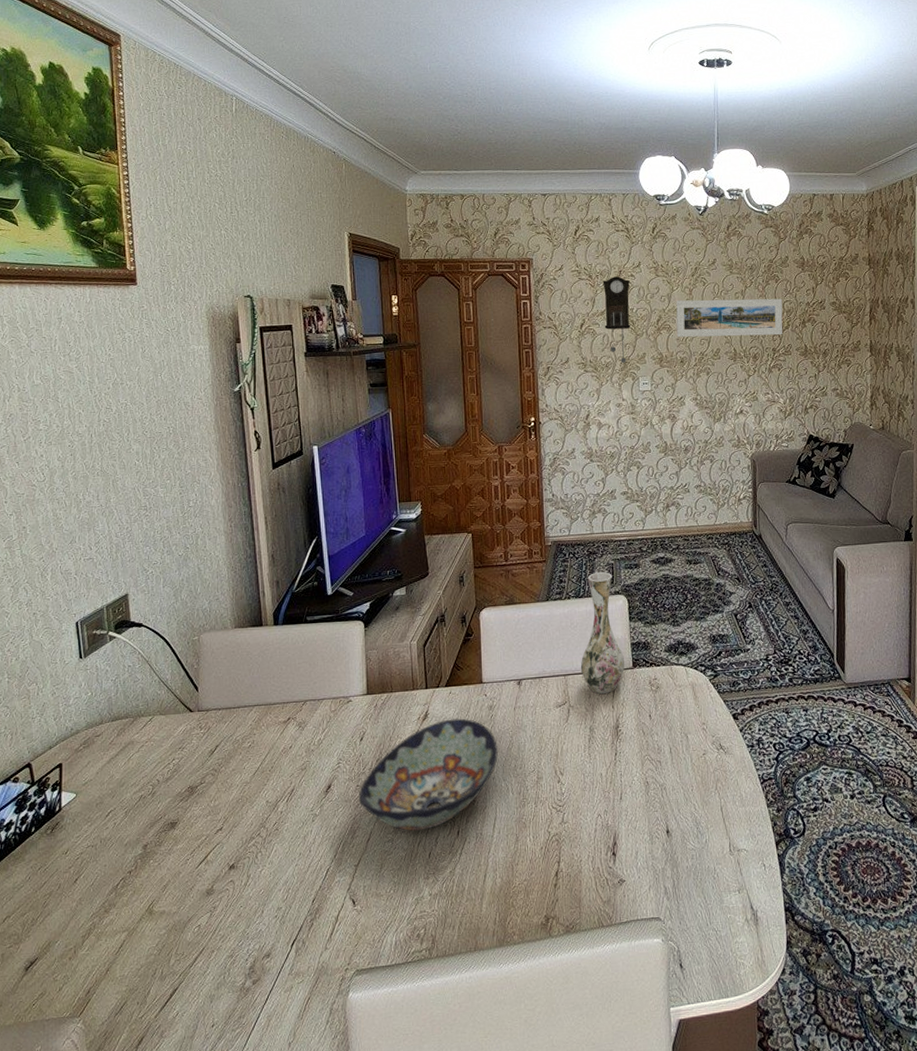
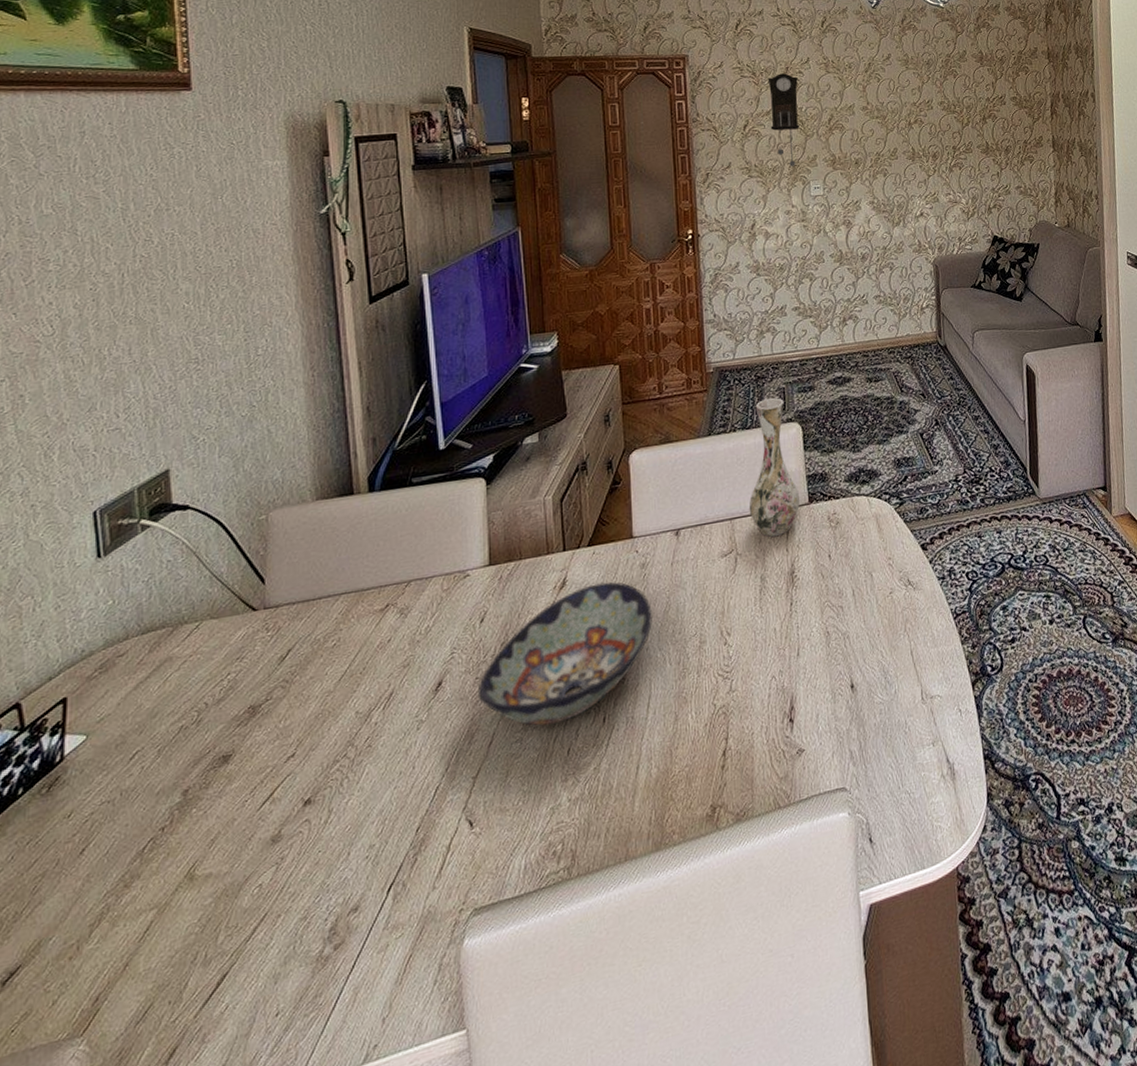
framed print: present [676,298,783,338] -> none [849,94,963,138]

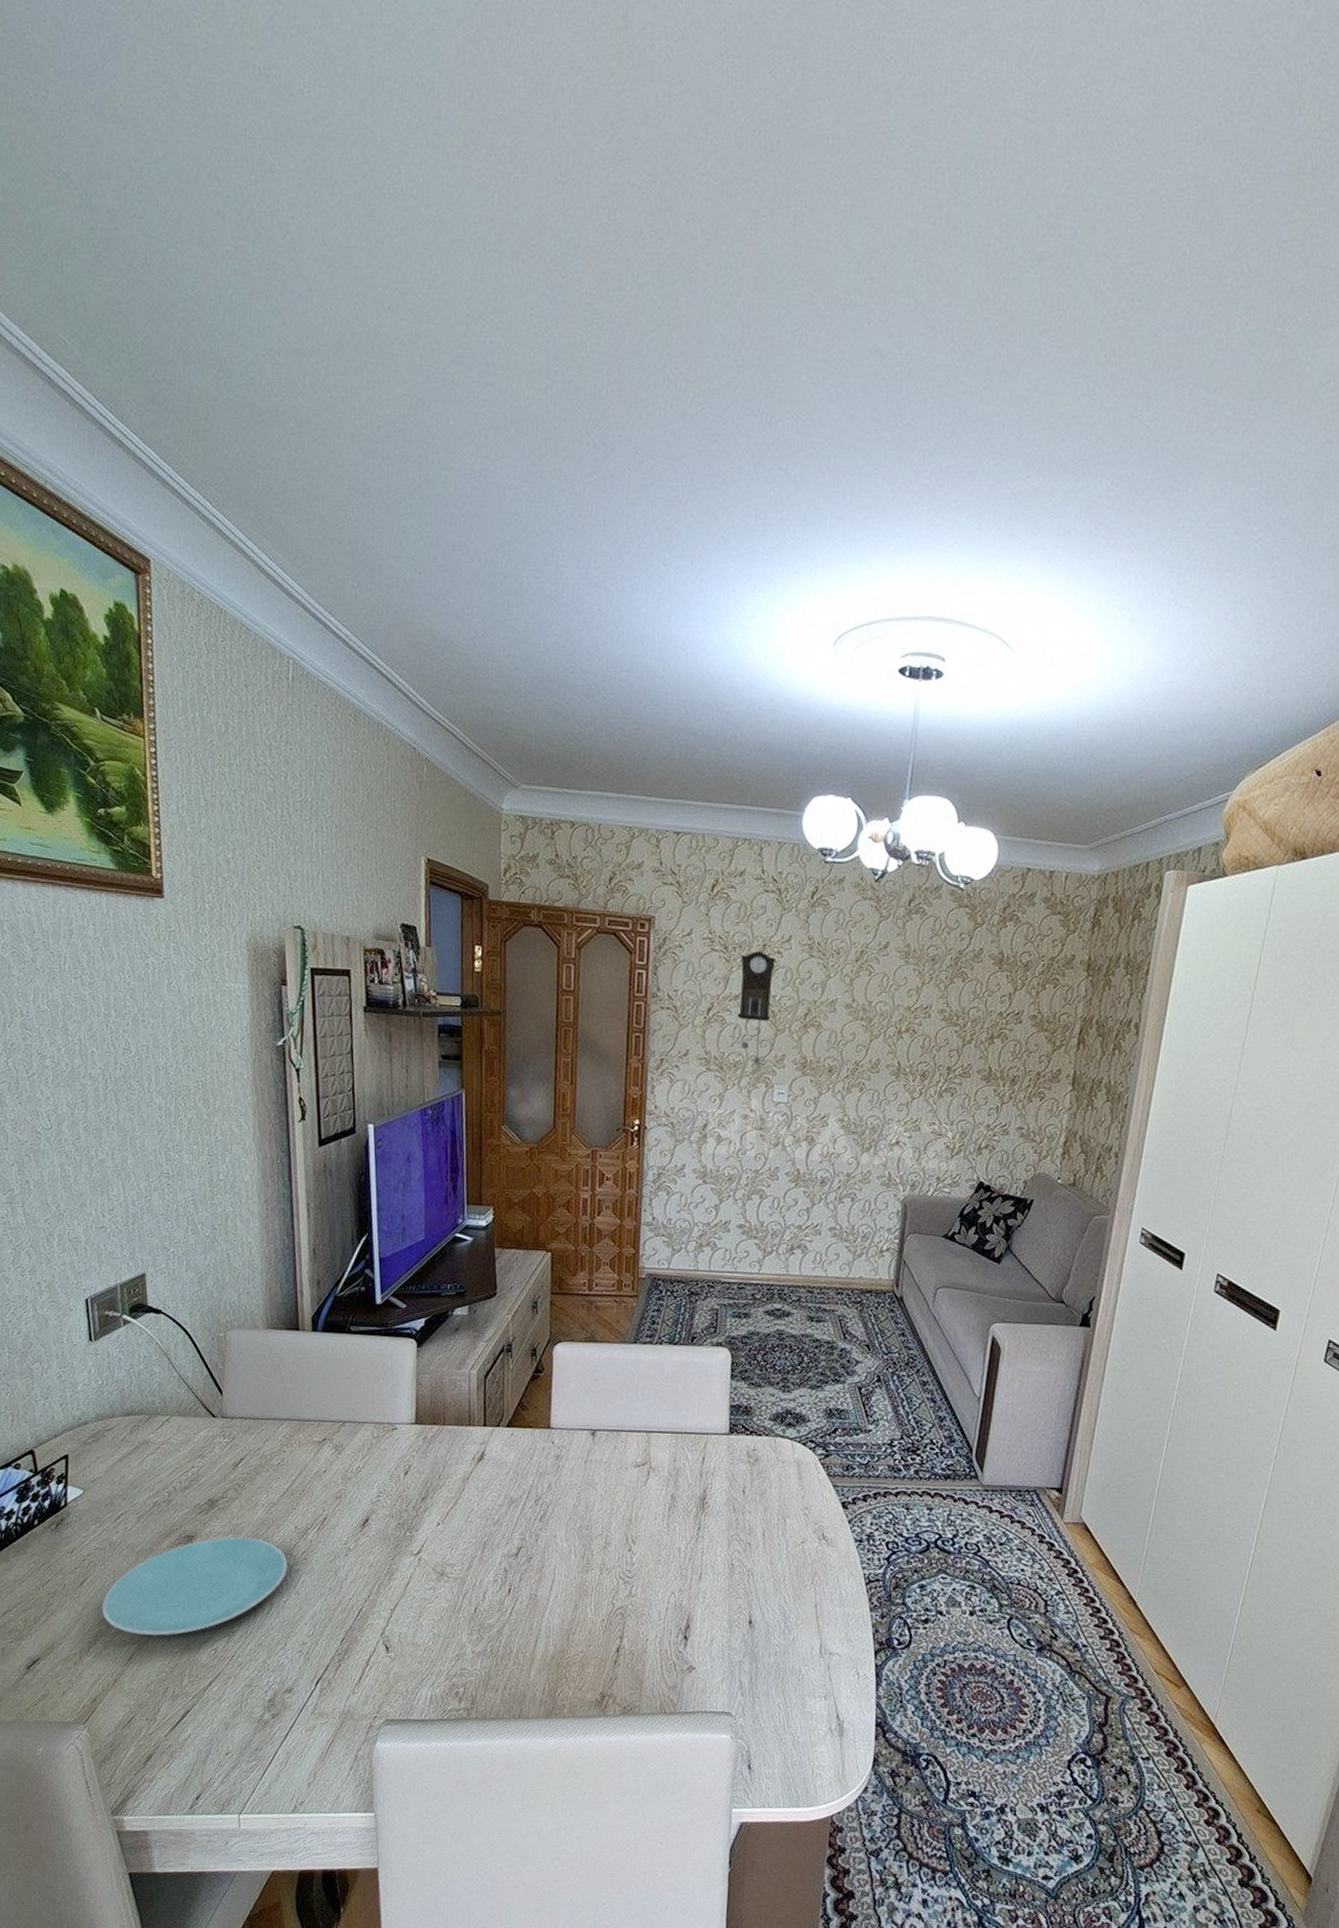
plate: none [110,737,348,898] -> present [102,1536,287,1637]
decorative bowl: present [477,581,652,726] -> none [398,1464,562,1582]
vase: present [749,398,801,537] -> none [667,1317,721,1460]

